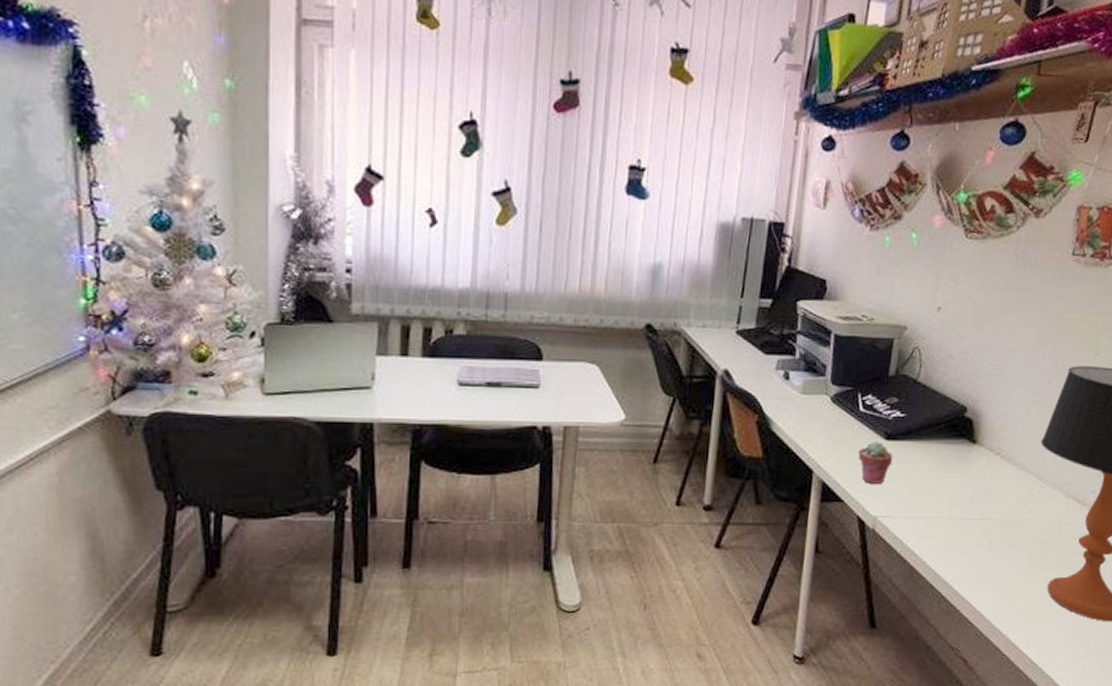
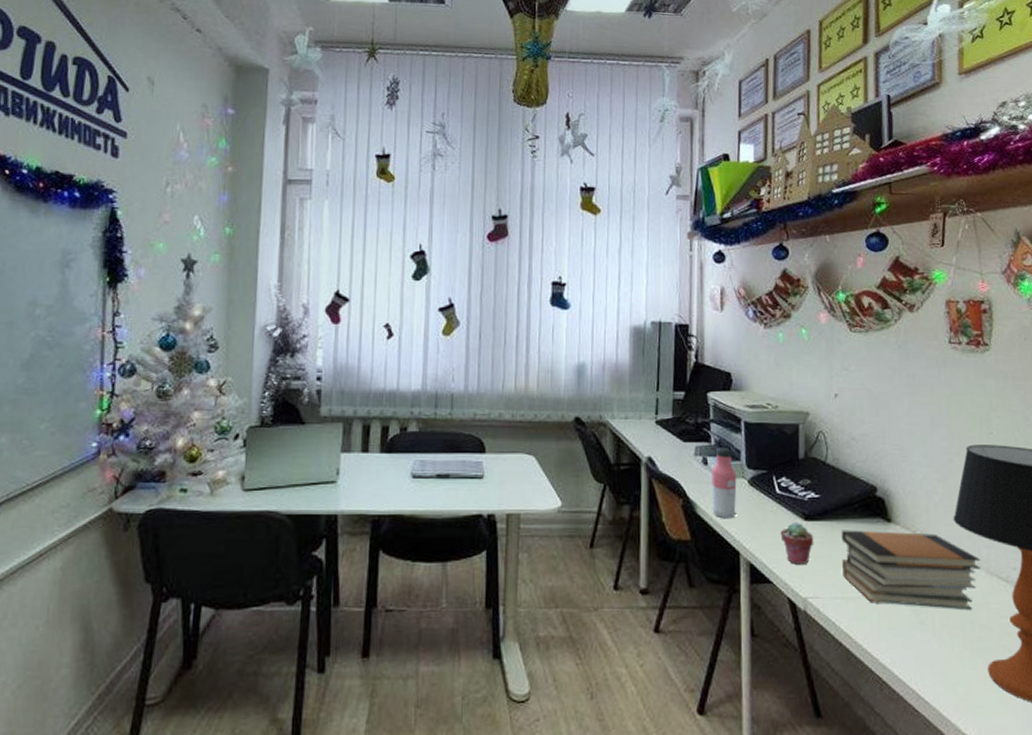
water bottle: none [788,361,820,437] -> present [711,447,737,519]
book stack: none [917,450,1062,531] -> present [841,530,981,610]

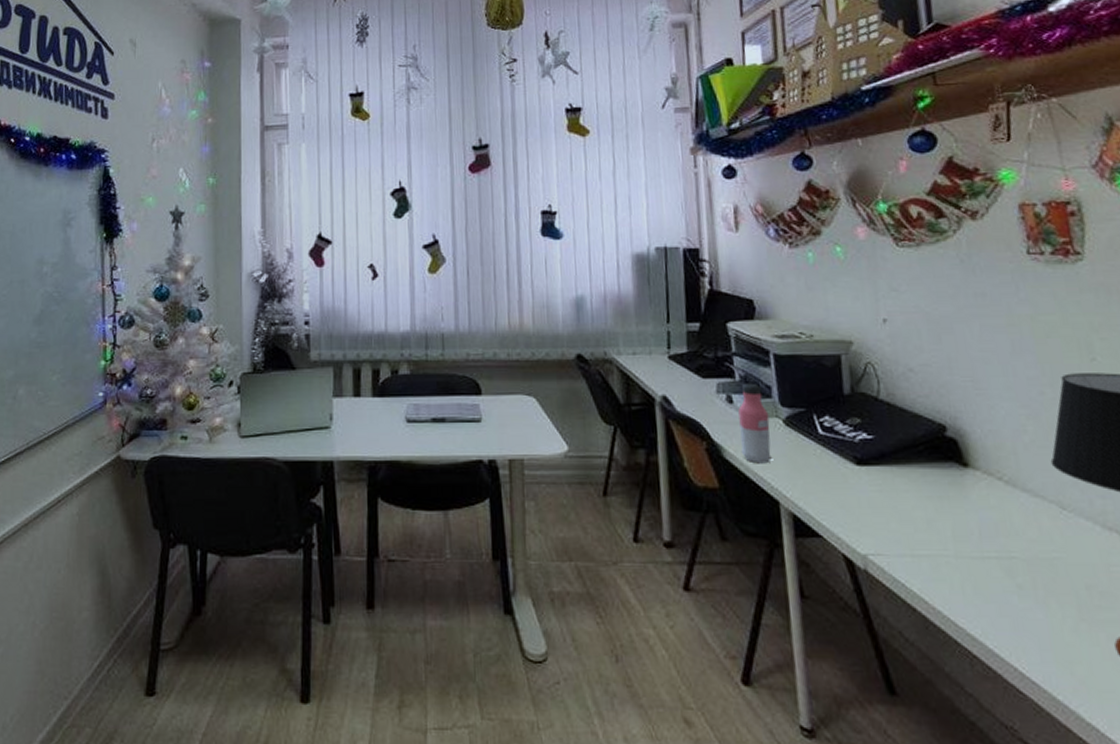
potted succulent: present [780,523,814,564] -> none [827,468,871,516]
book stack: present [841,530,981,610] -> none [904,476,1094,573]

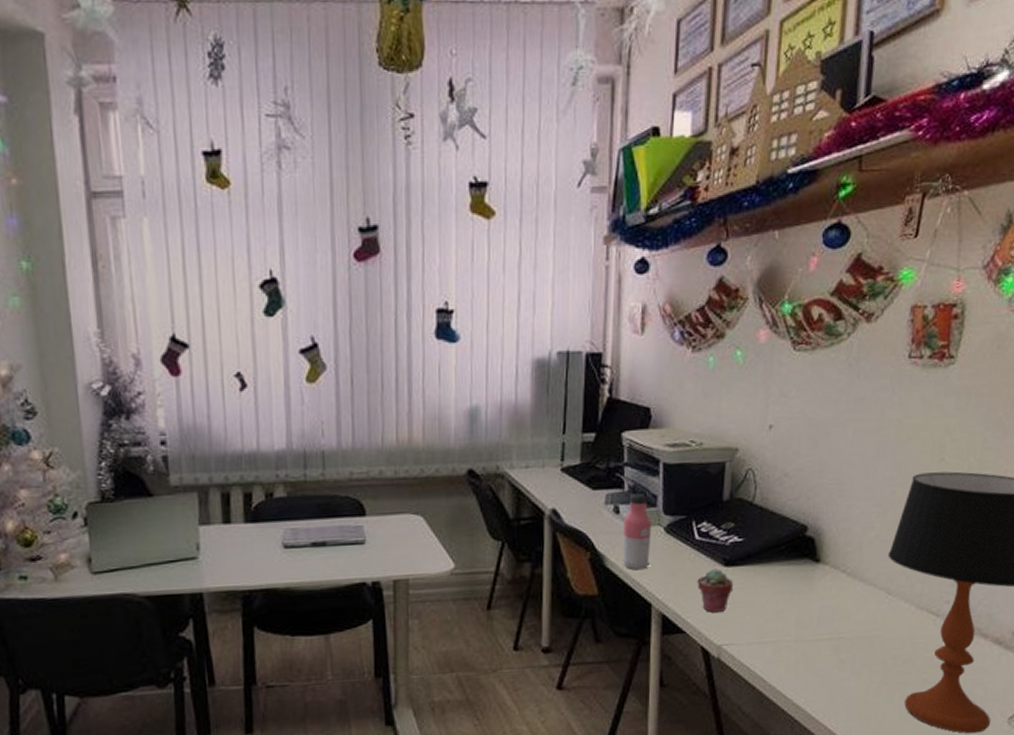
potted succulent: none [827,468,871,516] -> present [697,569,734,612]

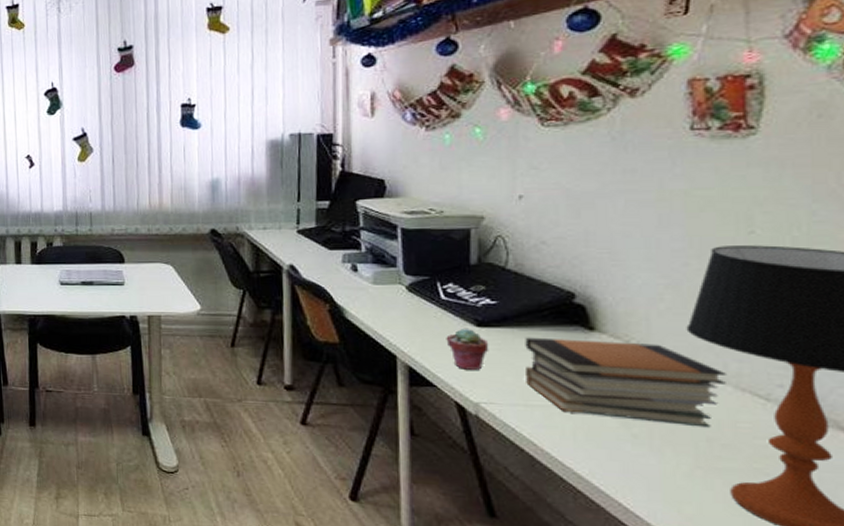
water bottle: present [622,493,652,570] -> none [362,254,393,324]
book stack: none [762,571,913,647] -> present [525,337,728,428]

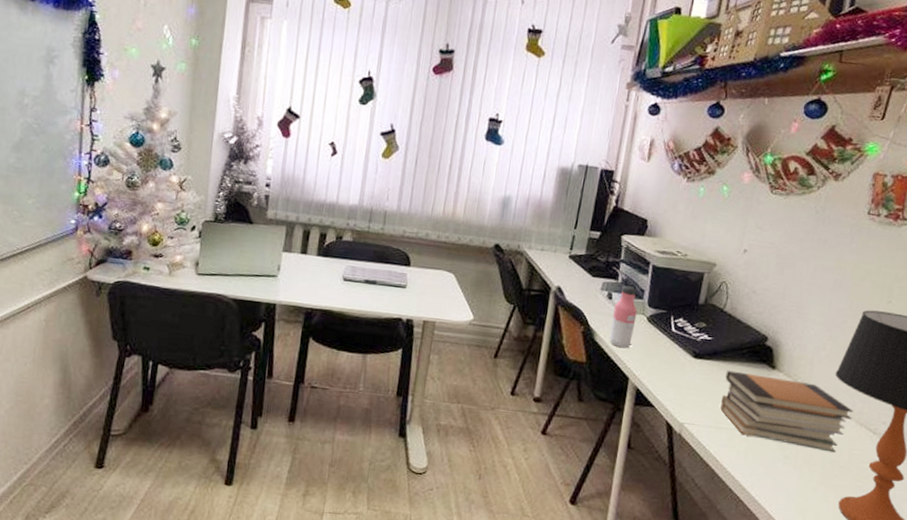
water bottle: none [362,254,393,324] -> present [609,285,638,349]
potted succulent: present [446,329,489,370] -> none [669,359,700,395]

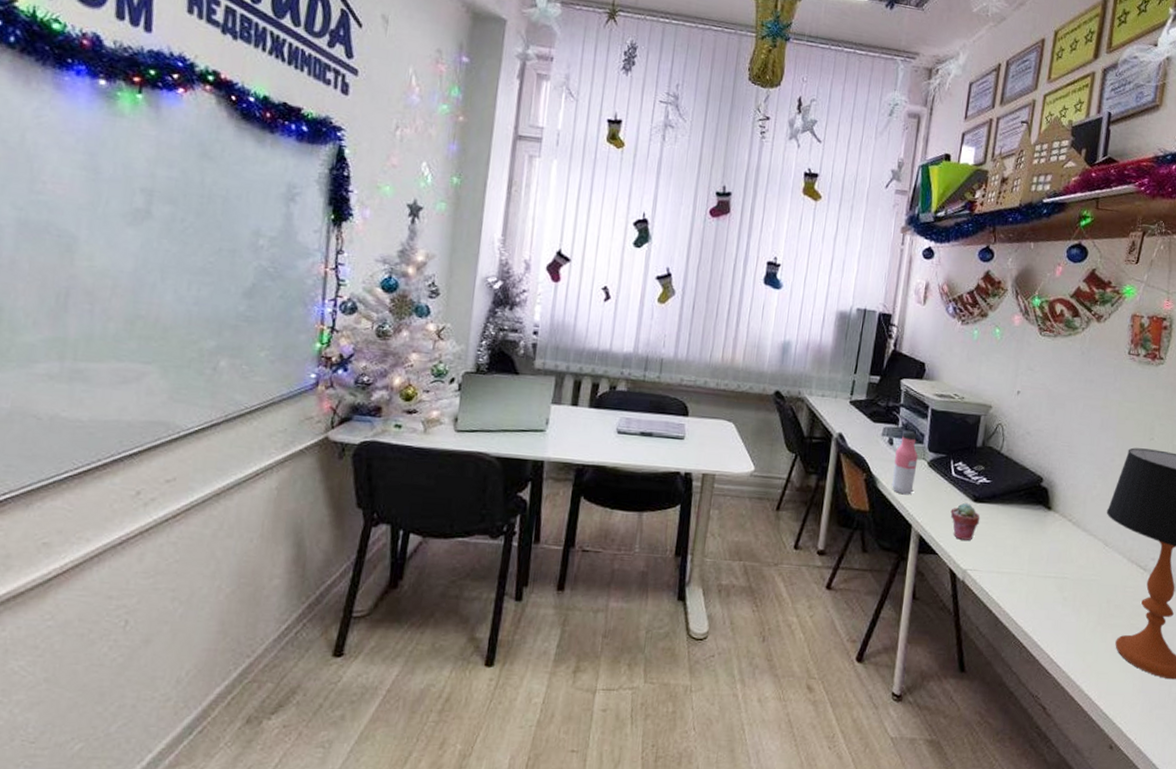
potted succulent: none [669,359,700,395] -> present [950,503,981,540]
book stack: present [720,370,854,453] -> none [1001,513,1125,592]

